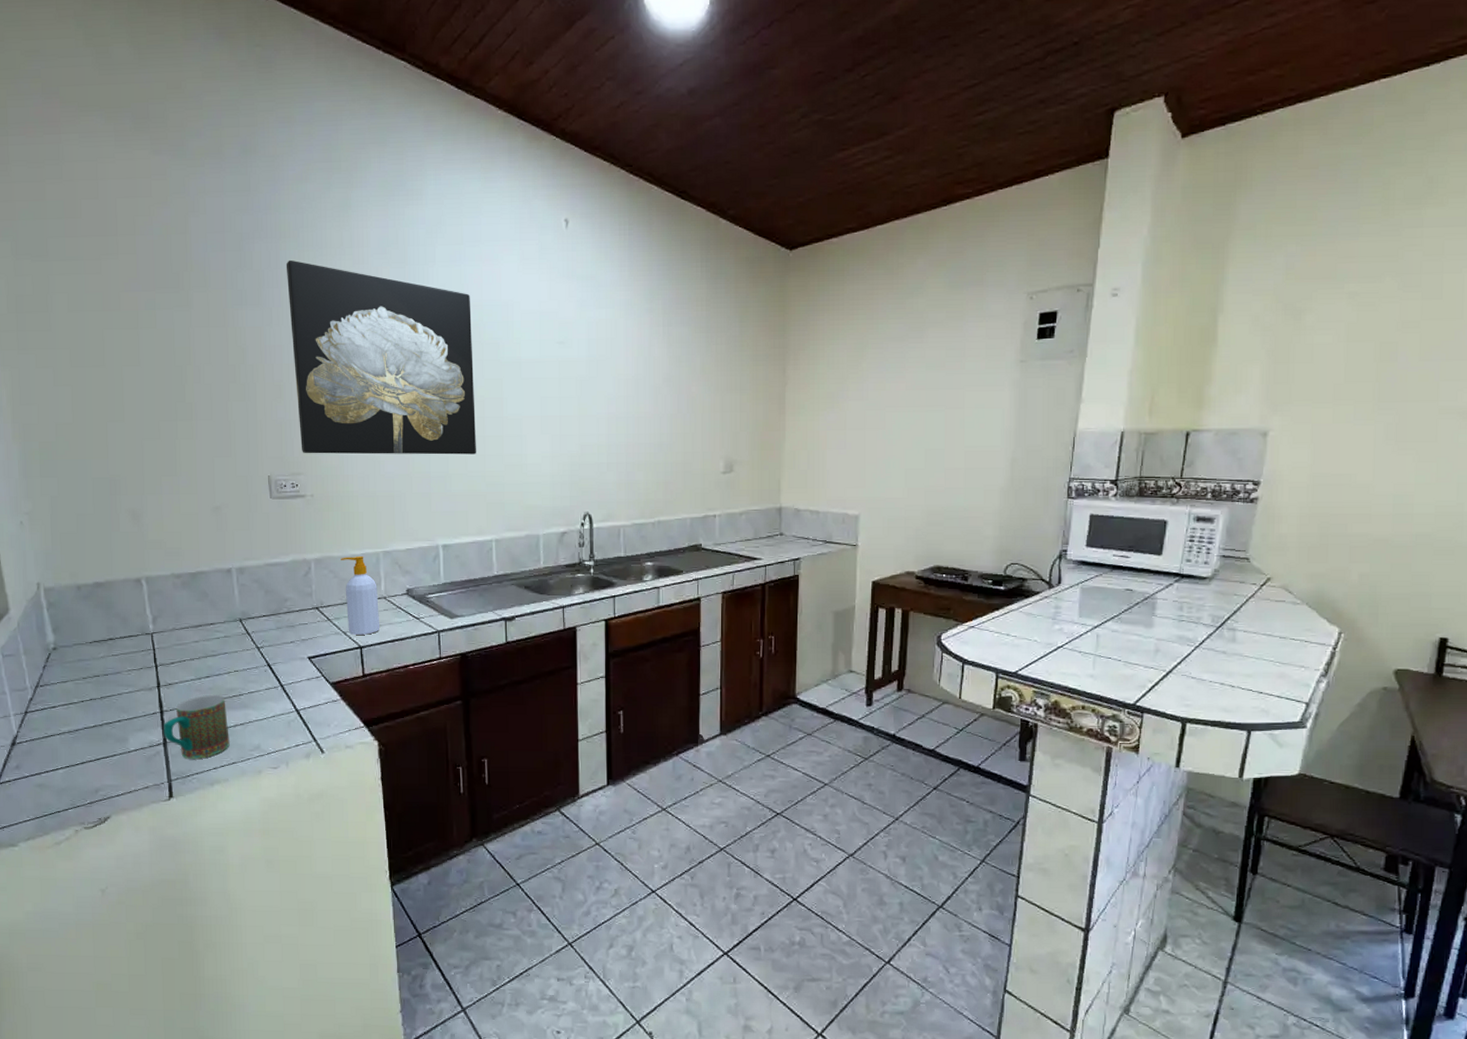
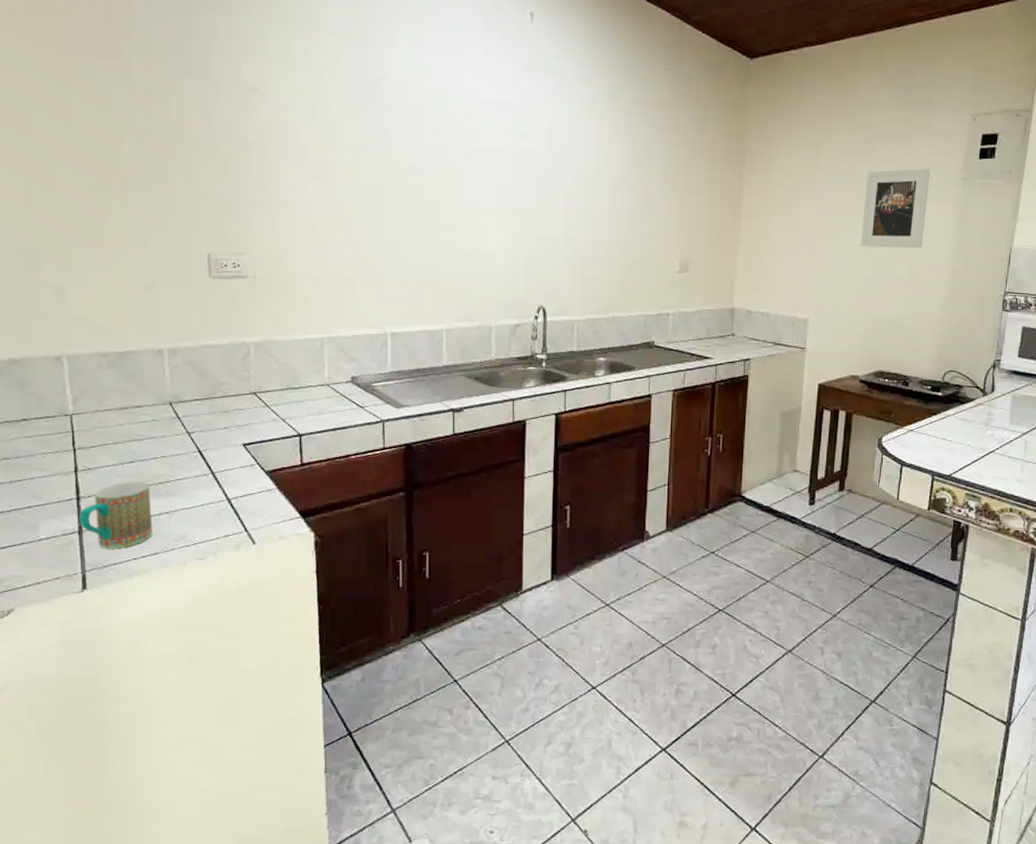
wall art: present [286,259,476,455] -> none [237,33,431,242]
soap bottle: present [341,556,381,635] -> none [282,340,322,422]
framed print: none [913,352,984,438] -> present [861,168,930,249]

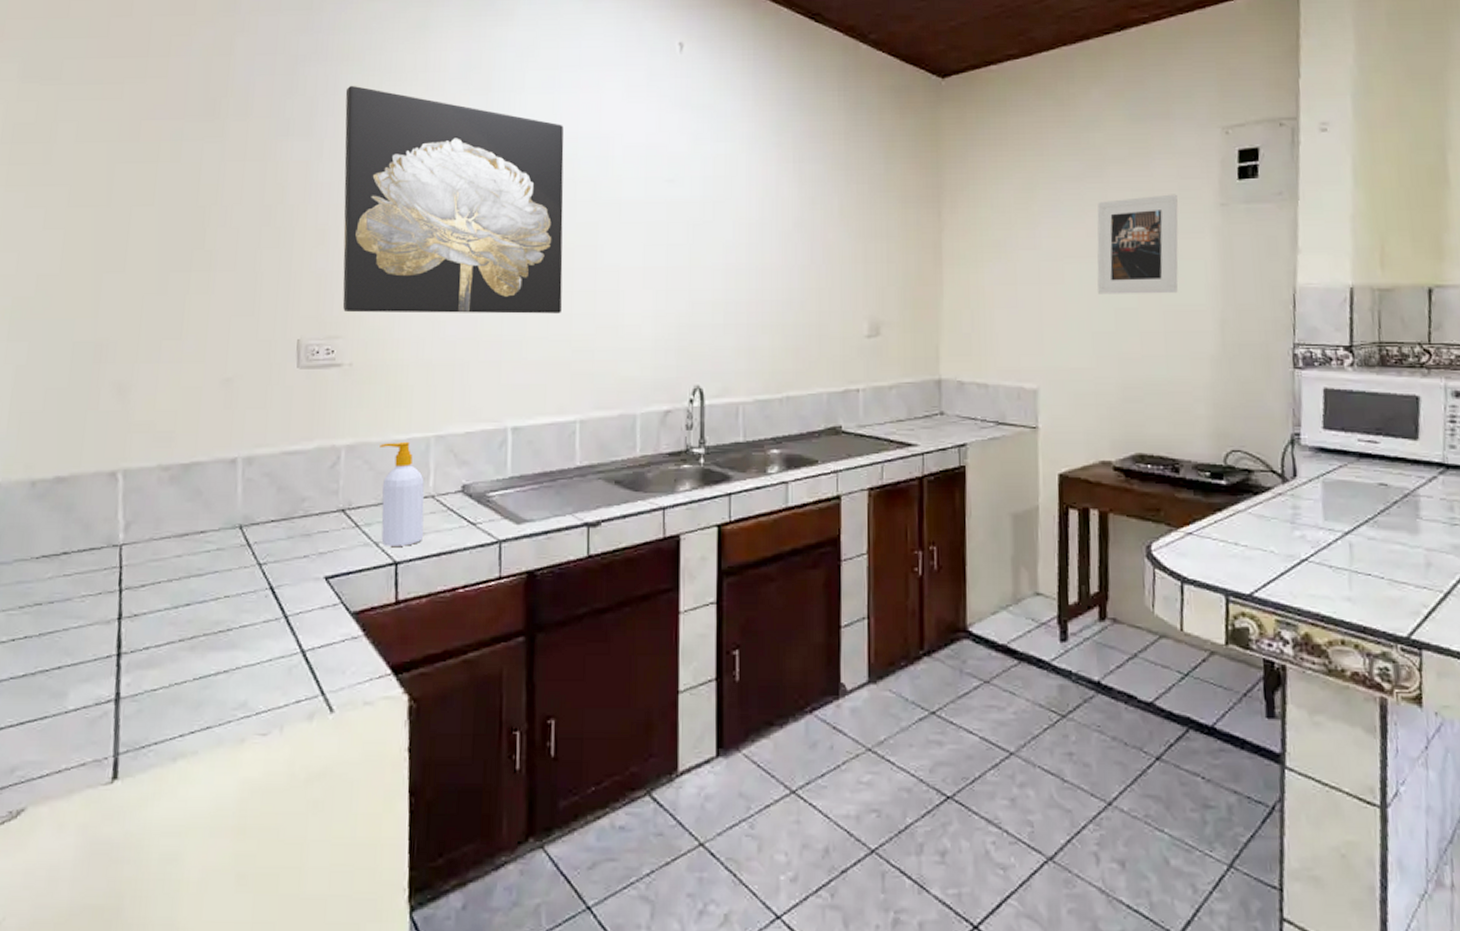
mug: present [79,480,153,550] -> none [117,629,208,723]
wall art: none [237,33,431,242] -> present [342,85,564,314]
soap bottle: none [282,340,322,422] -> present [380,441,425,546]

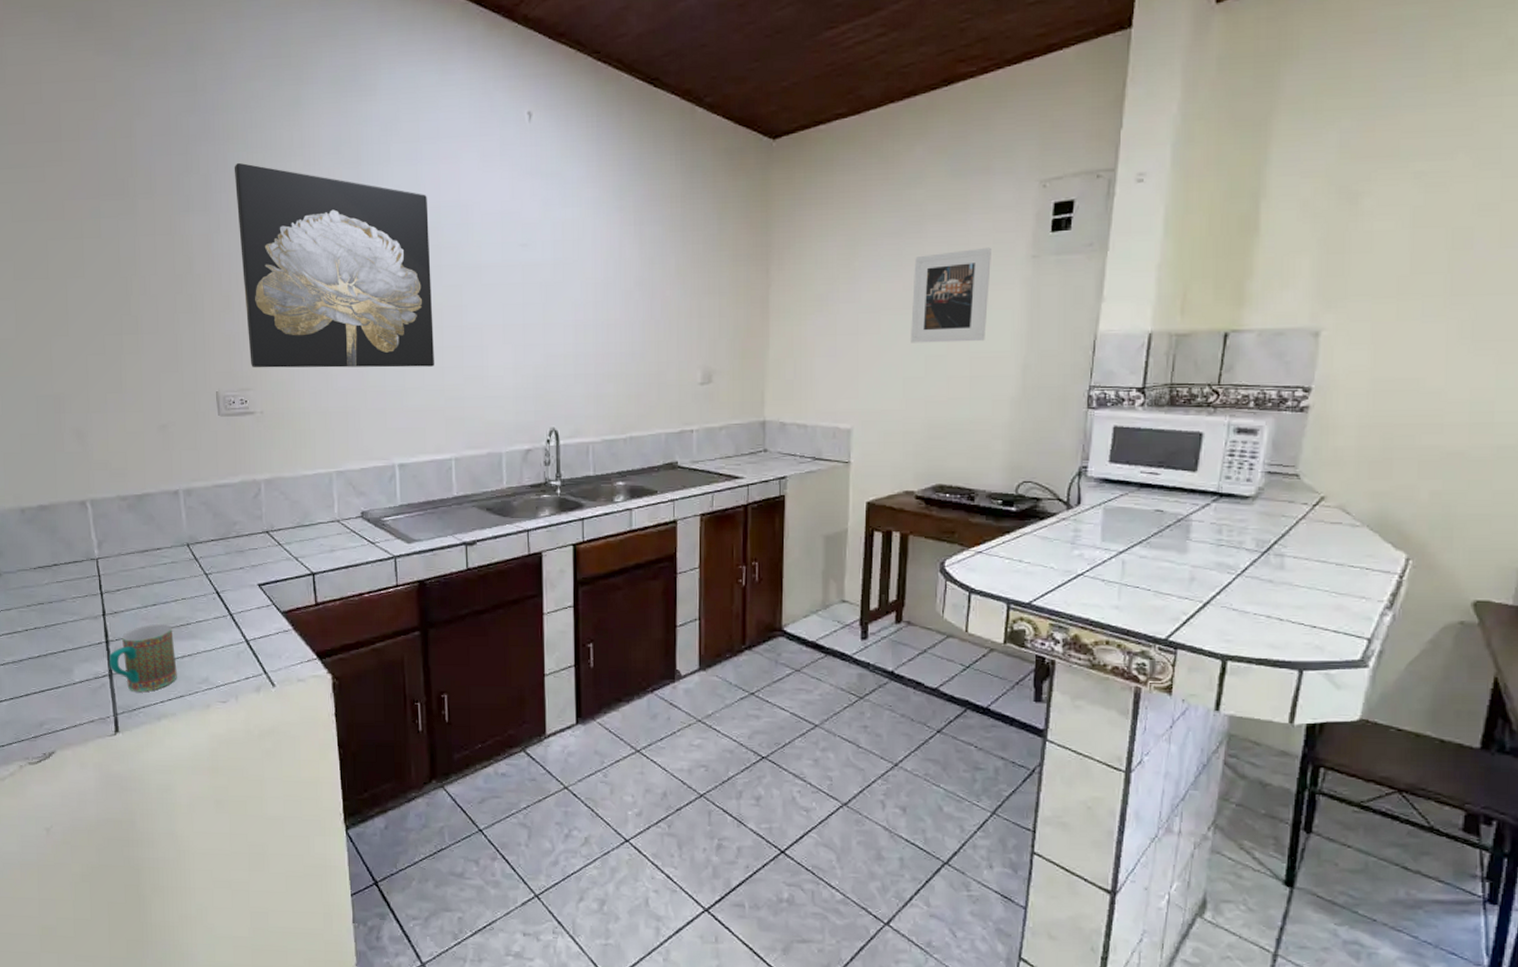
mug: none [117,629,208,723] -> present [109,623,177,693]
soap bottle: present [380,441,425,546] -> none [292,476,334,560]

